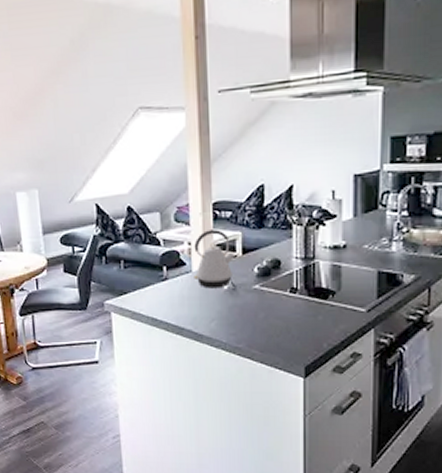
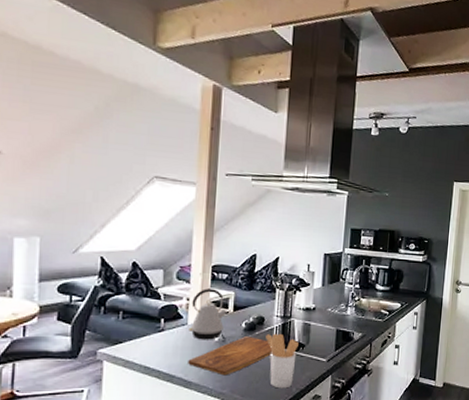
cutting board: none [197,283,310,328] -> present [188,336,285,376]
utensil holder: none [284,278,327,344] -> present [266,333,299,389]

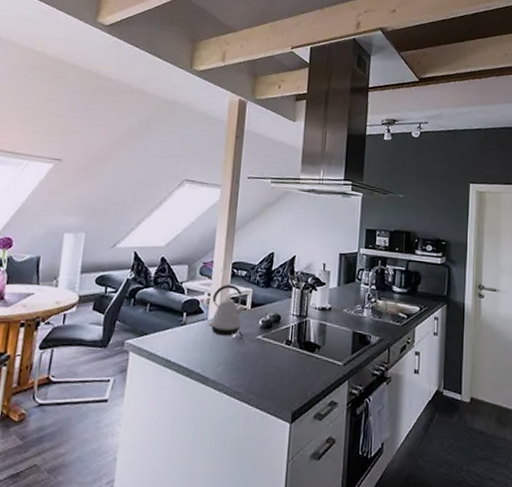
cutting board: present [188,336,285,376] -> none [206,334,301,374]
utensil holder: present [266,333,299,389] -> none [281,332,314,392]

